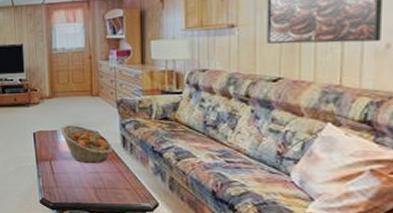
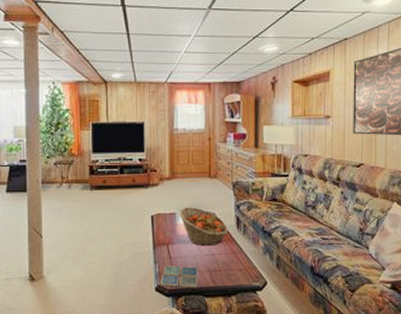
drink coaster: none [43,180,82,204] -> present [159,265,198,289]

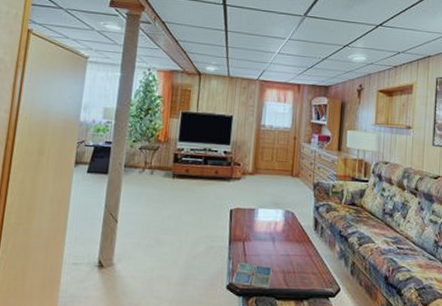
fruit basket: present [179,207,228,245] -> none [258,204,305,246]

